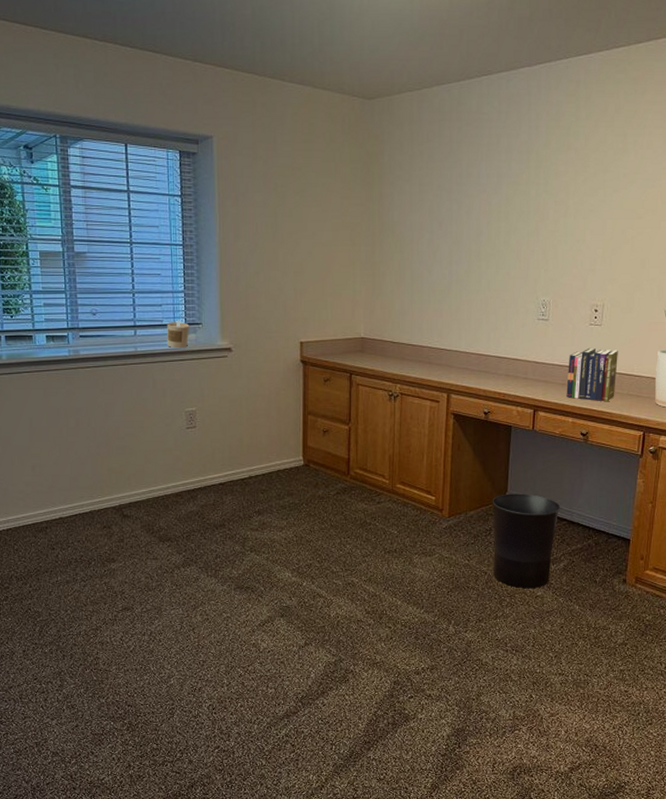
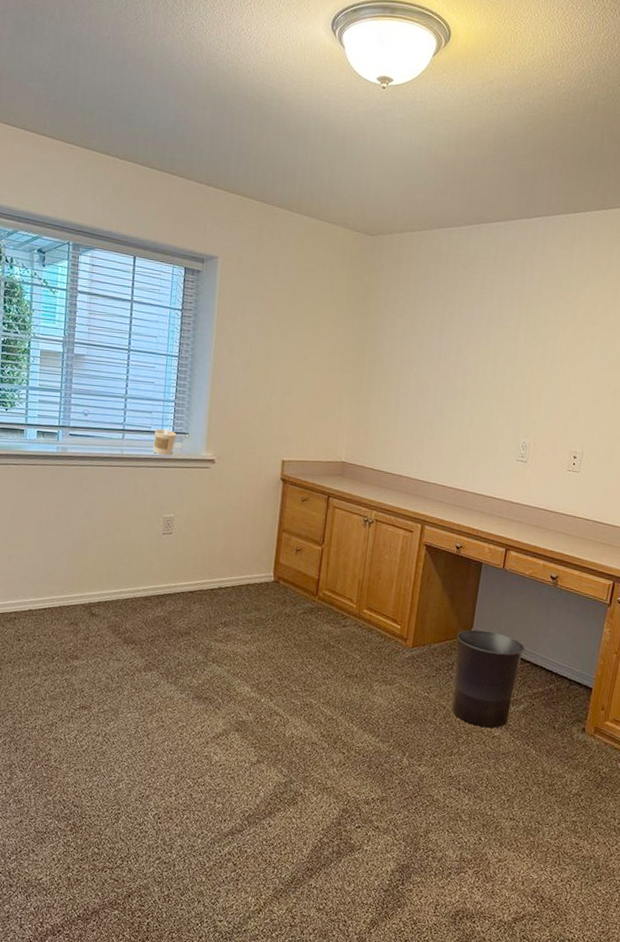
books: present [566,347,618,402] -> none [539,493,594,548]

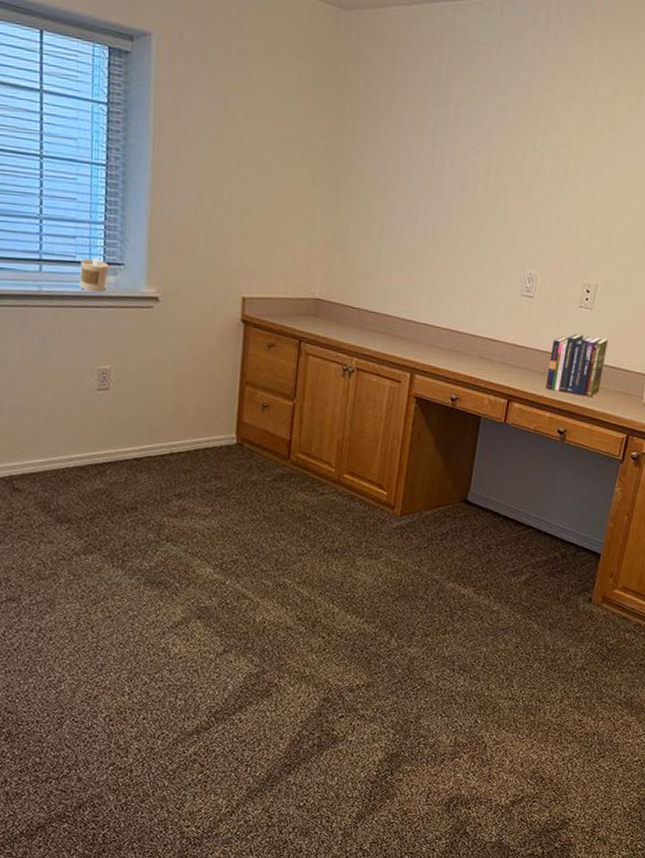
waste bin: present [451,629,525,728] -> none [445,493,528,602]
books: none [539,493,594,548] -> present [545,333,608,398]

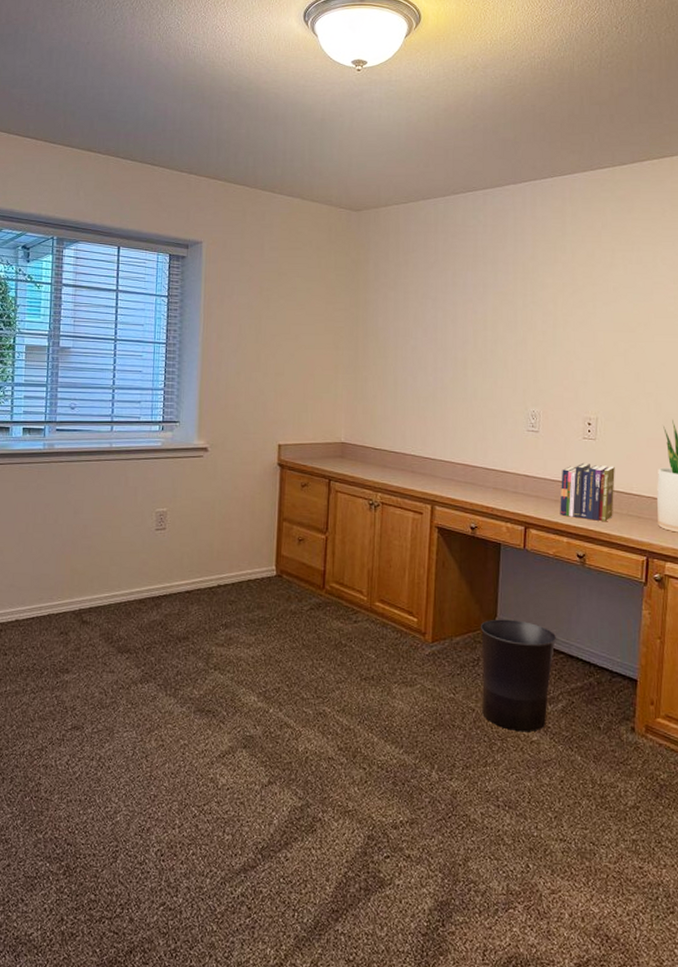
candle: present [78,257,109,293] -> none [142,417,167,447]
waste bin: none [445,493,528,602] -> present [481,619,557,731]

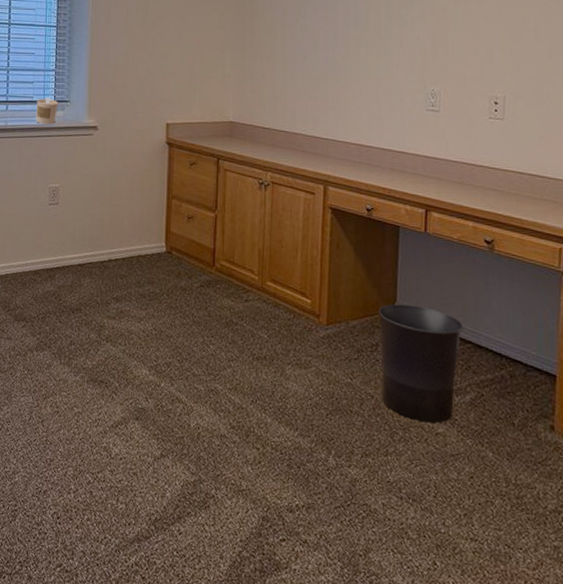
candle: none [142,417,167,447] -> present [35,97,58,125]
books: present [560,462,615,522] -> none [464,143,527,207]

